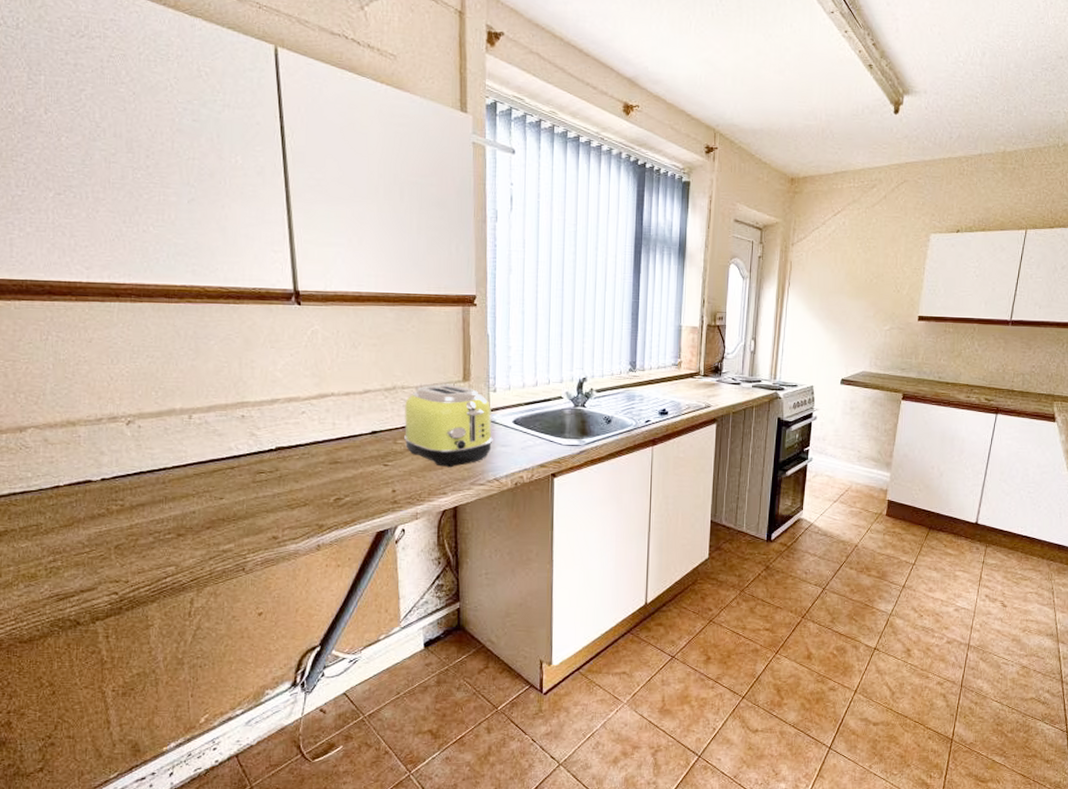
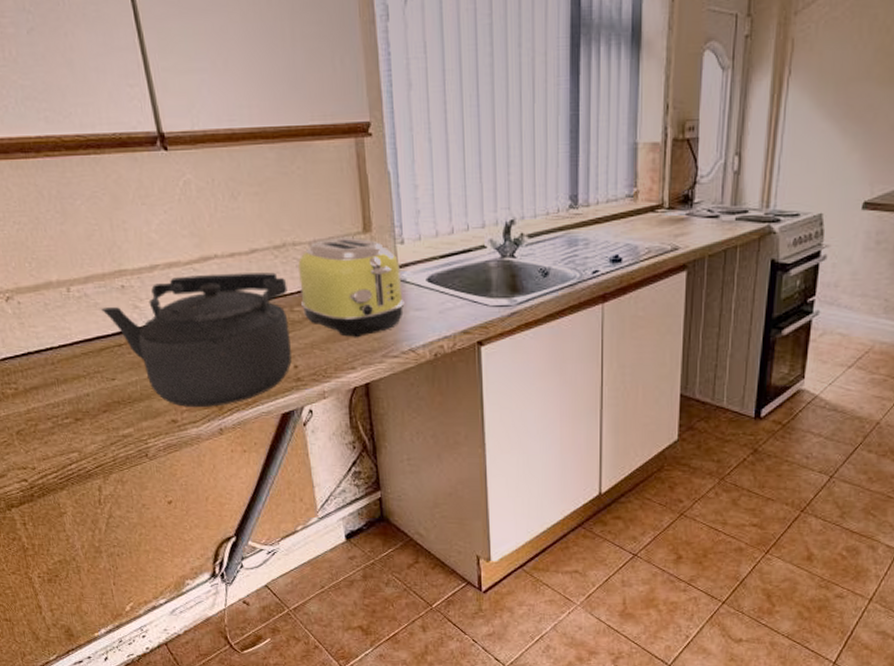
kettle: none [219,409,393,525] -> present [101,272,292,407]

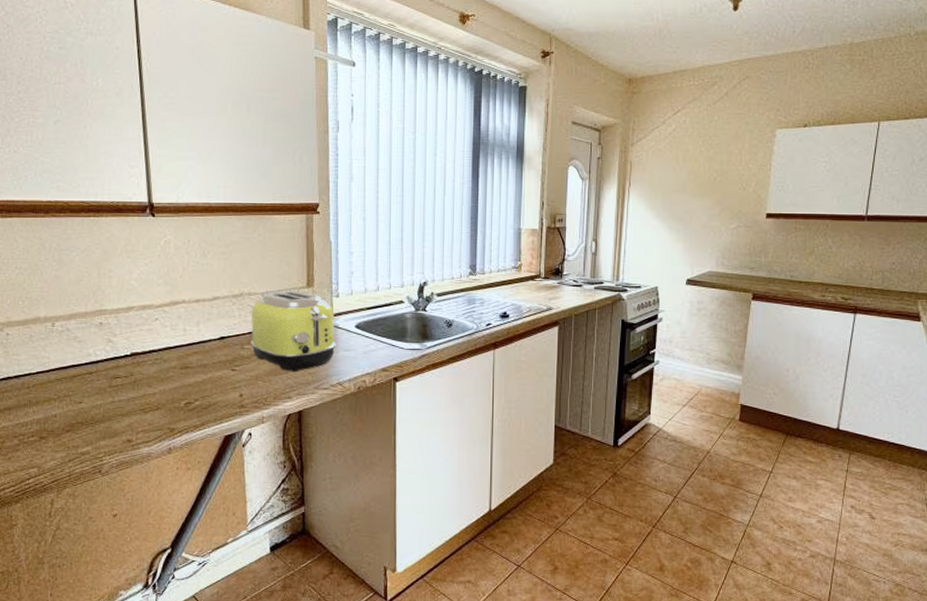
kettle: present [101,272,292,407] -> none [79,315,241,429]

